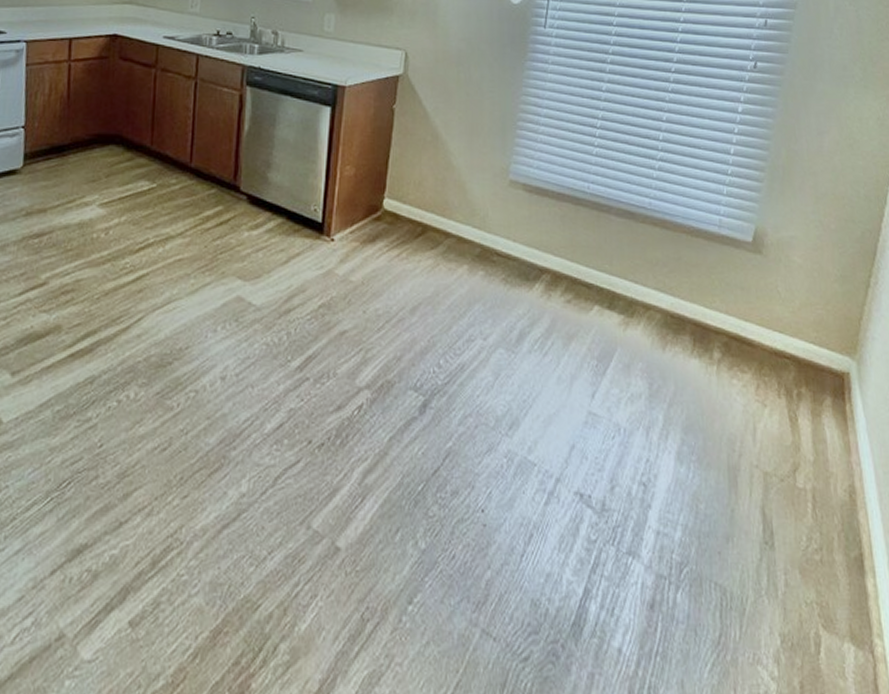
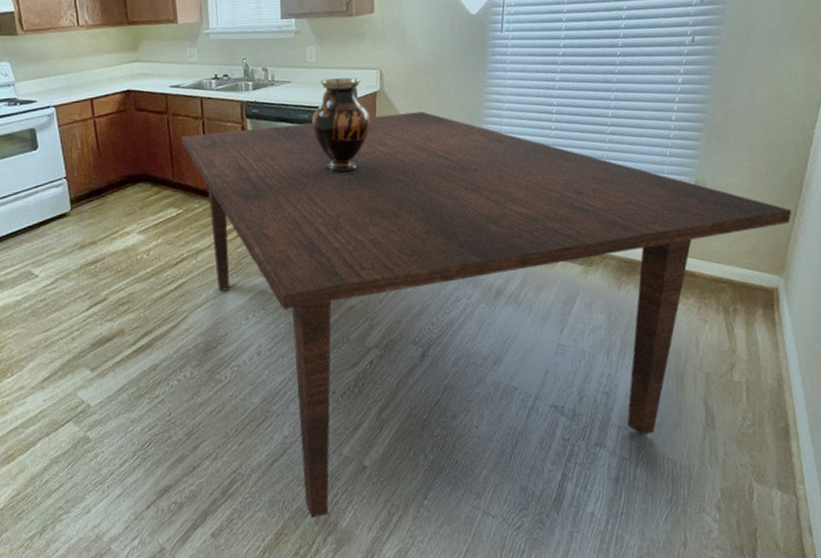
table: none [167,96,865,614] -> present [181,111,792,518]
vase: none [321,52,390,166] -> present [311,77,371,174]

